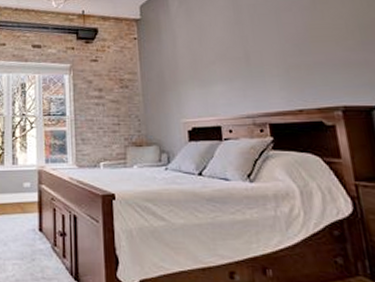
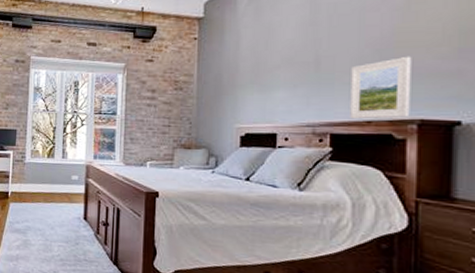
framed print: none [277,49,334,109] -> present [350,56,412,120]

